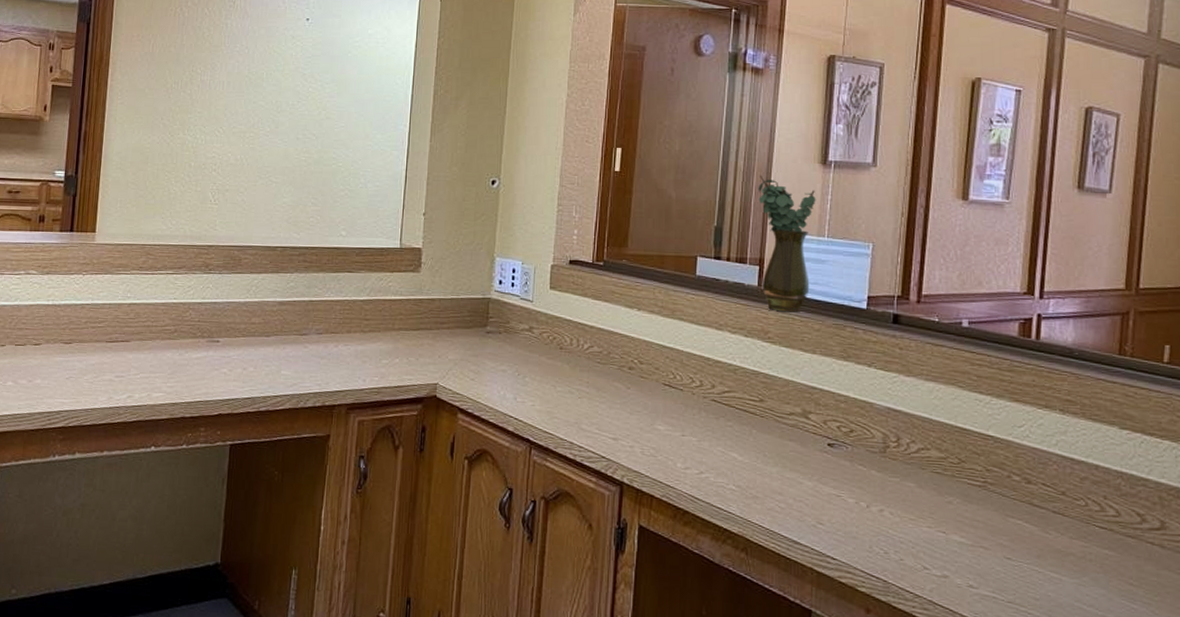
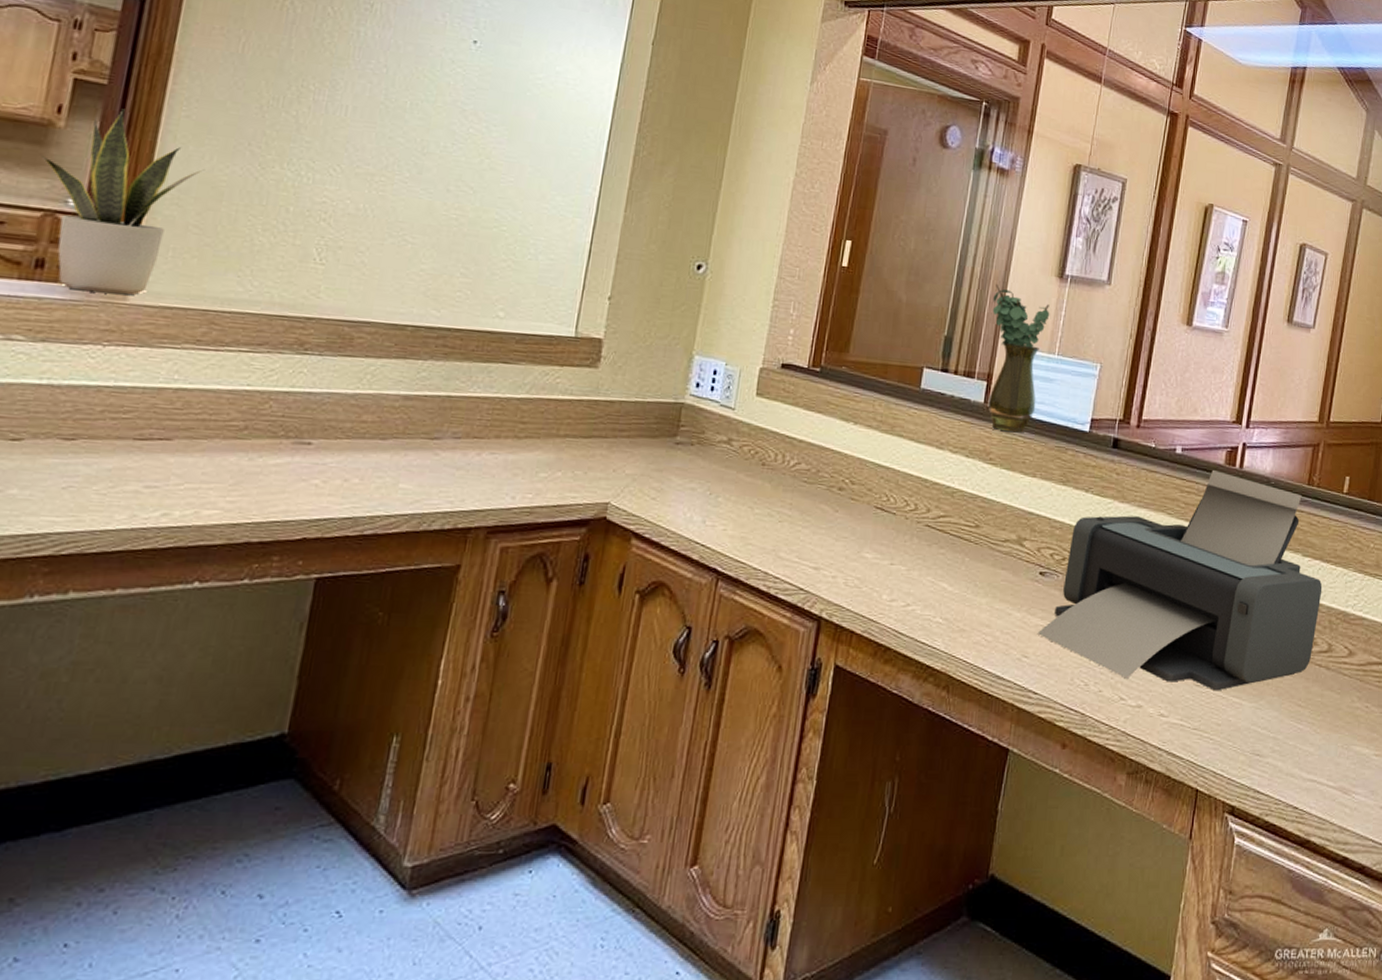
potted plant: none [36,103,136,237] -> present [39,108,205,295]
printer: none [830,341,1148,564] -> present [1037,469,1323,690]

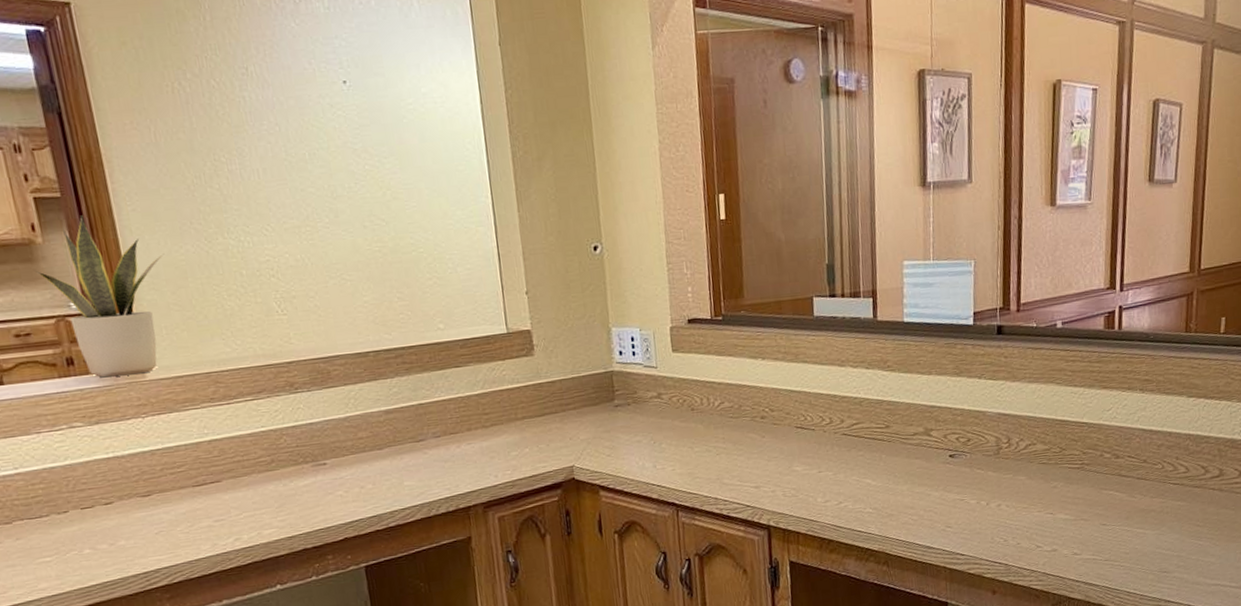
vase: present [987,283,1050,433] -> none [864,205,921,340]
printer: present [1037,469,1323,690] -> none [956,336,1209,530]

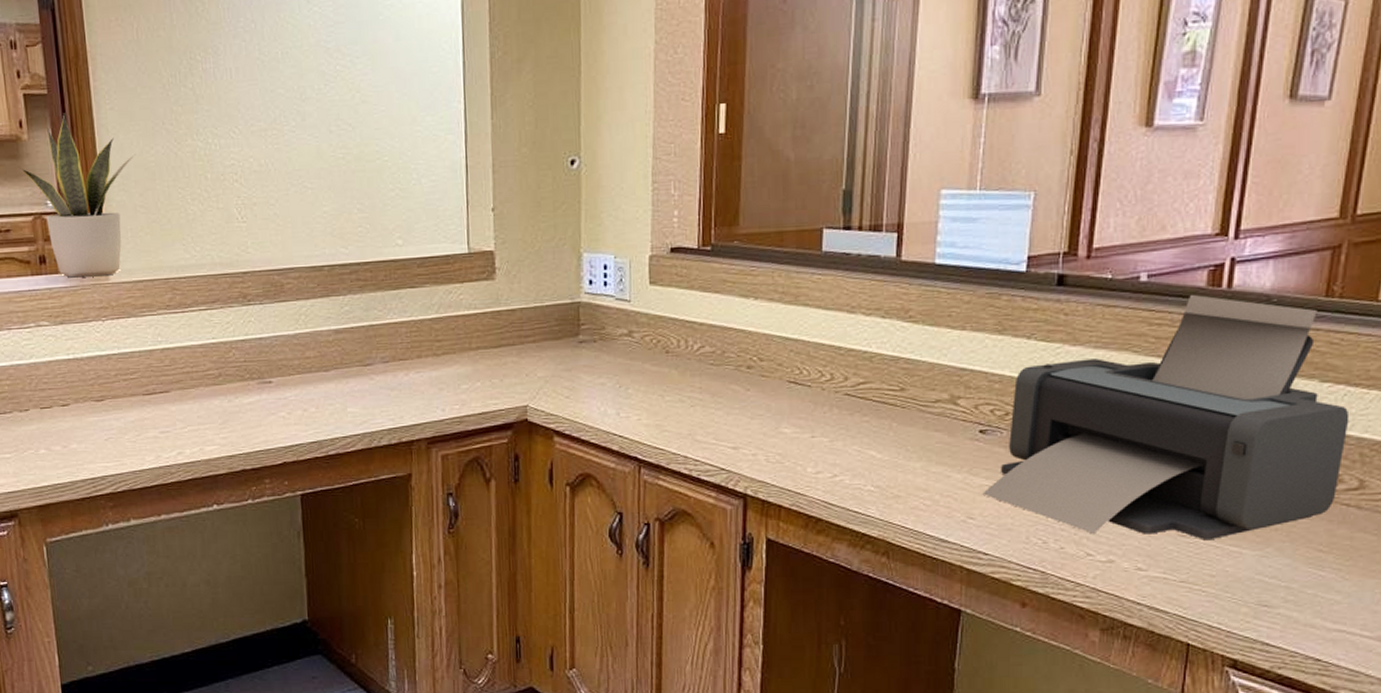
printer: none [956,336,1209,530] -> present [982,294,1350,539]

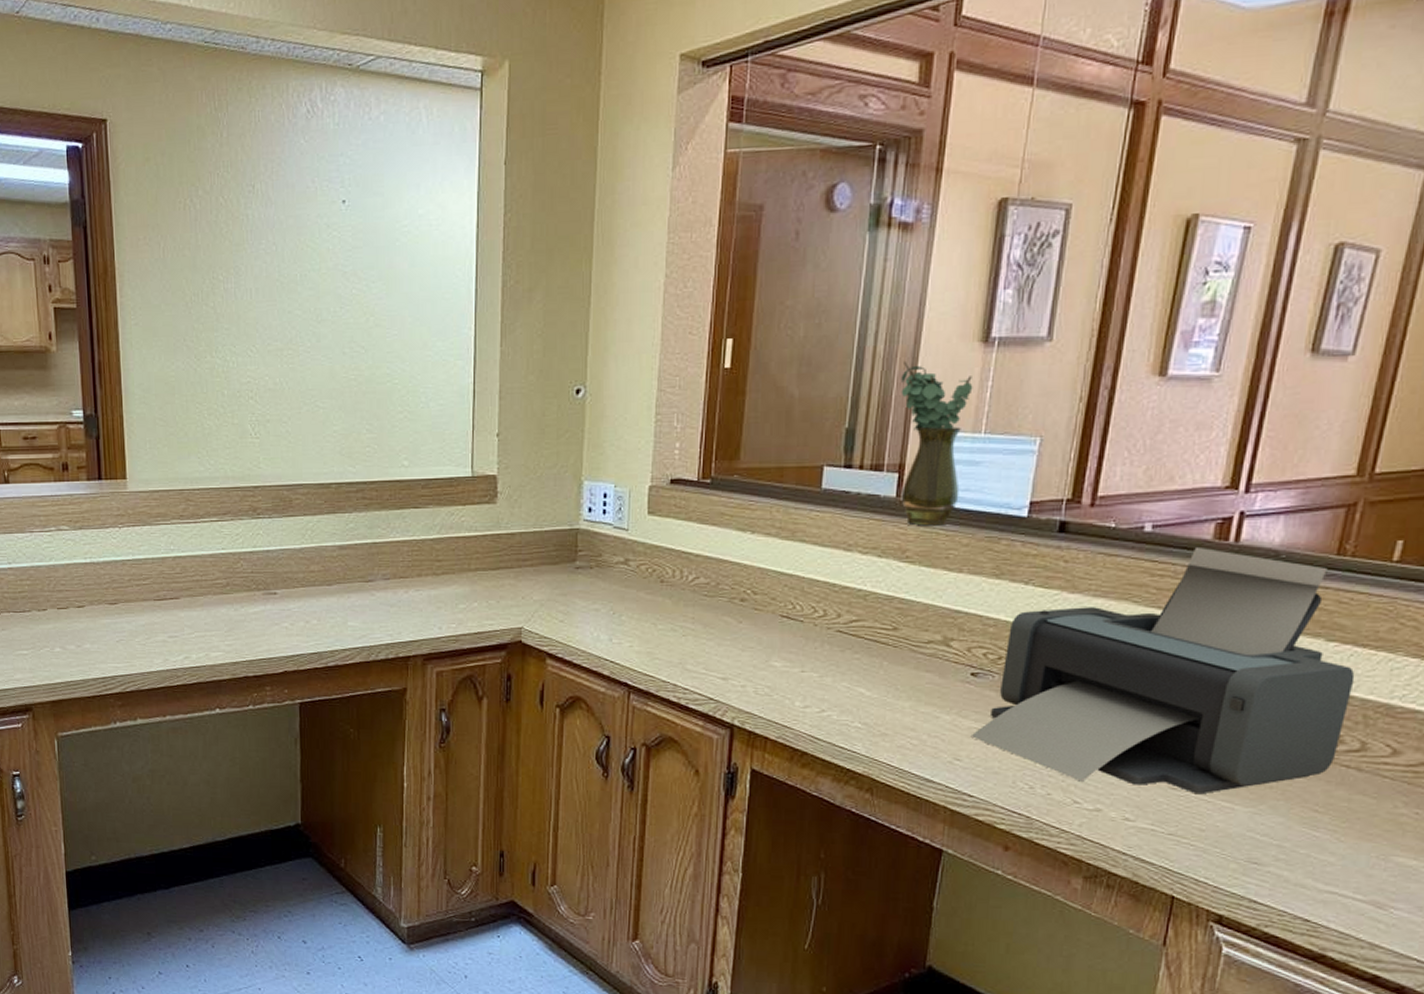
potted plant: present [18,113,136,278] -> none [46,327,158,485]
vase: none [895,120,966,285] -> present [900,360,973,526]

